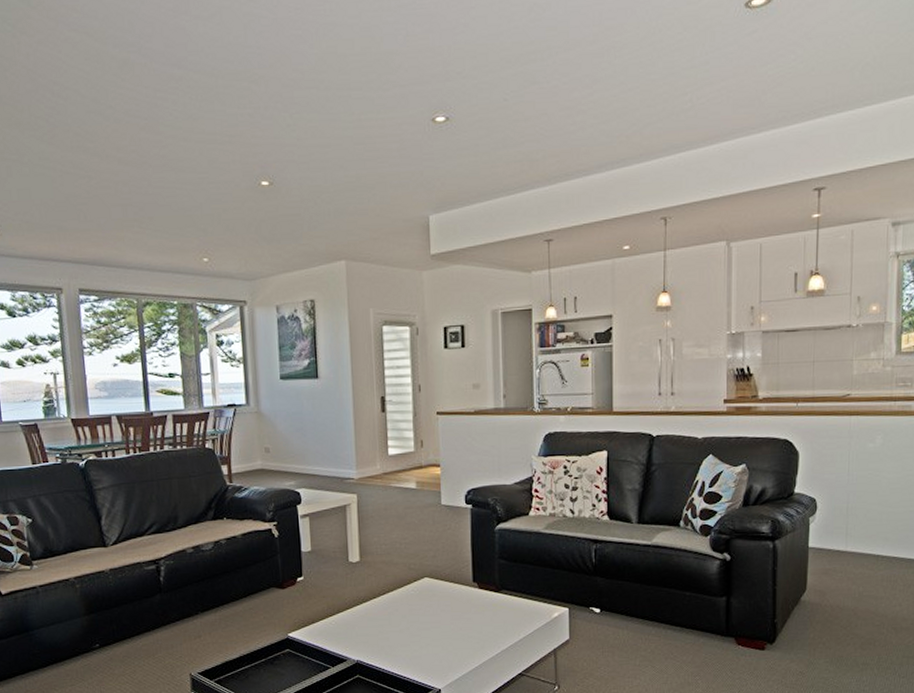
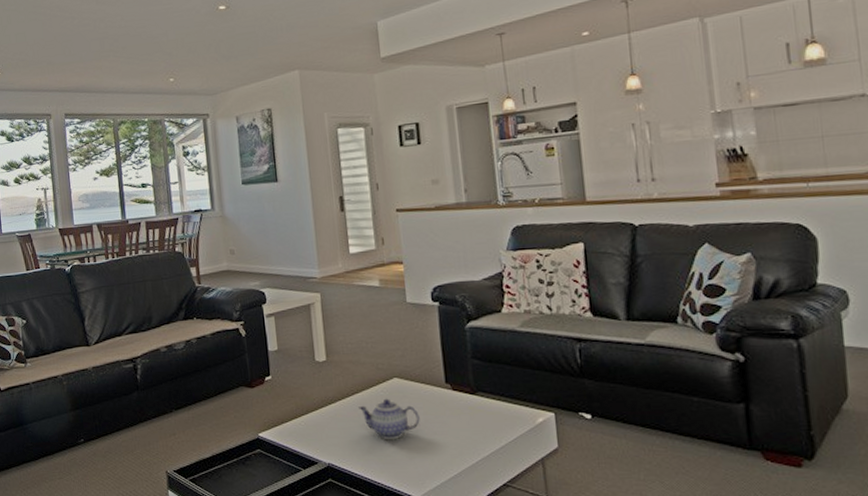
teapot: none [389,597,447,637] -> present [358,398,420,440]

